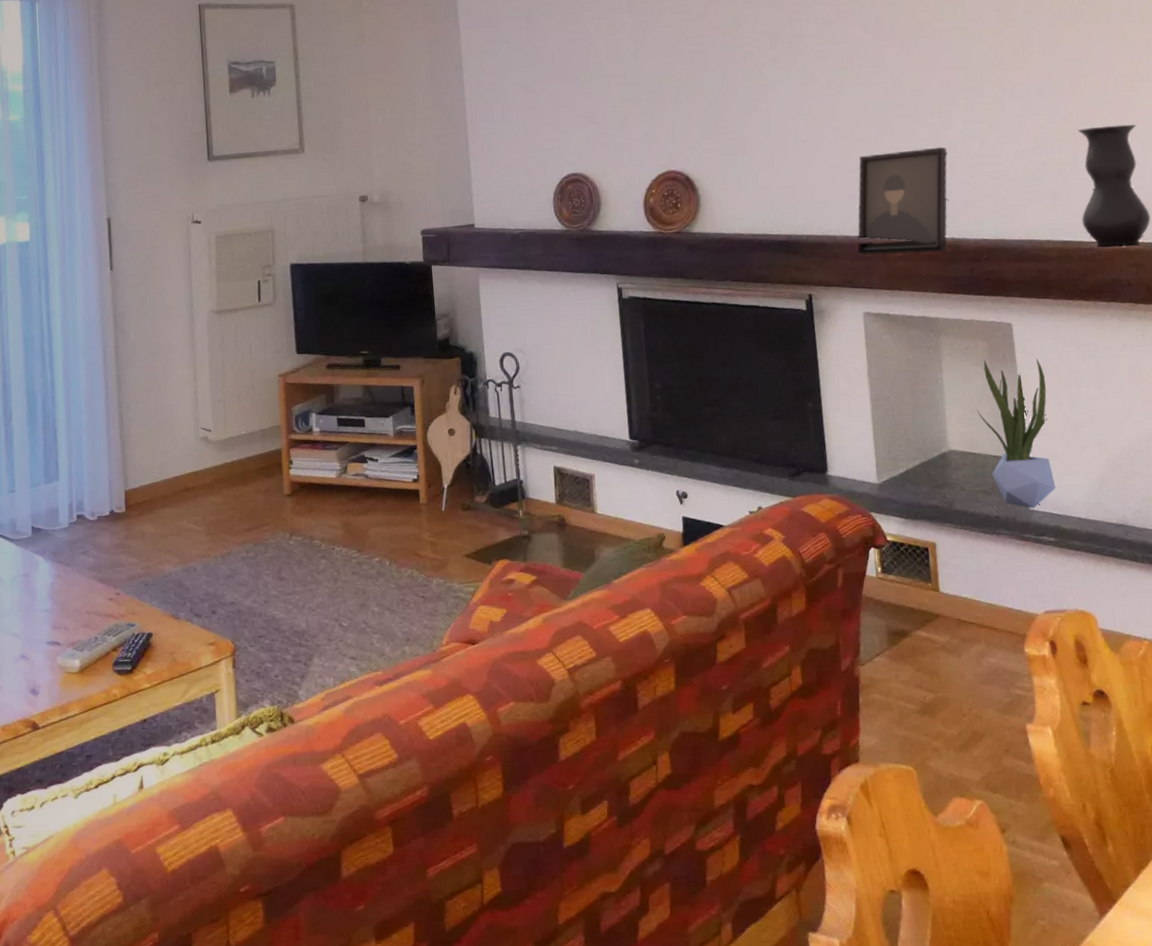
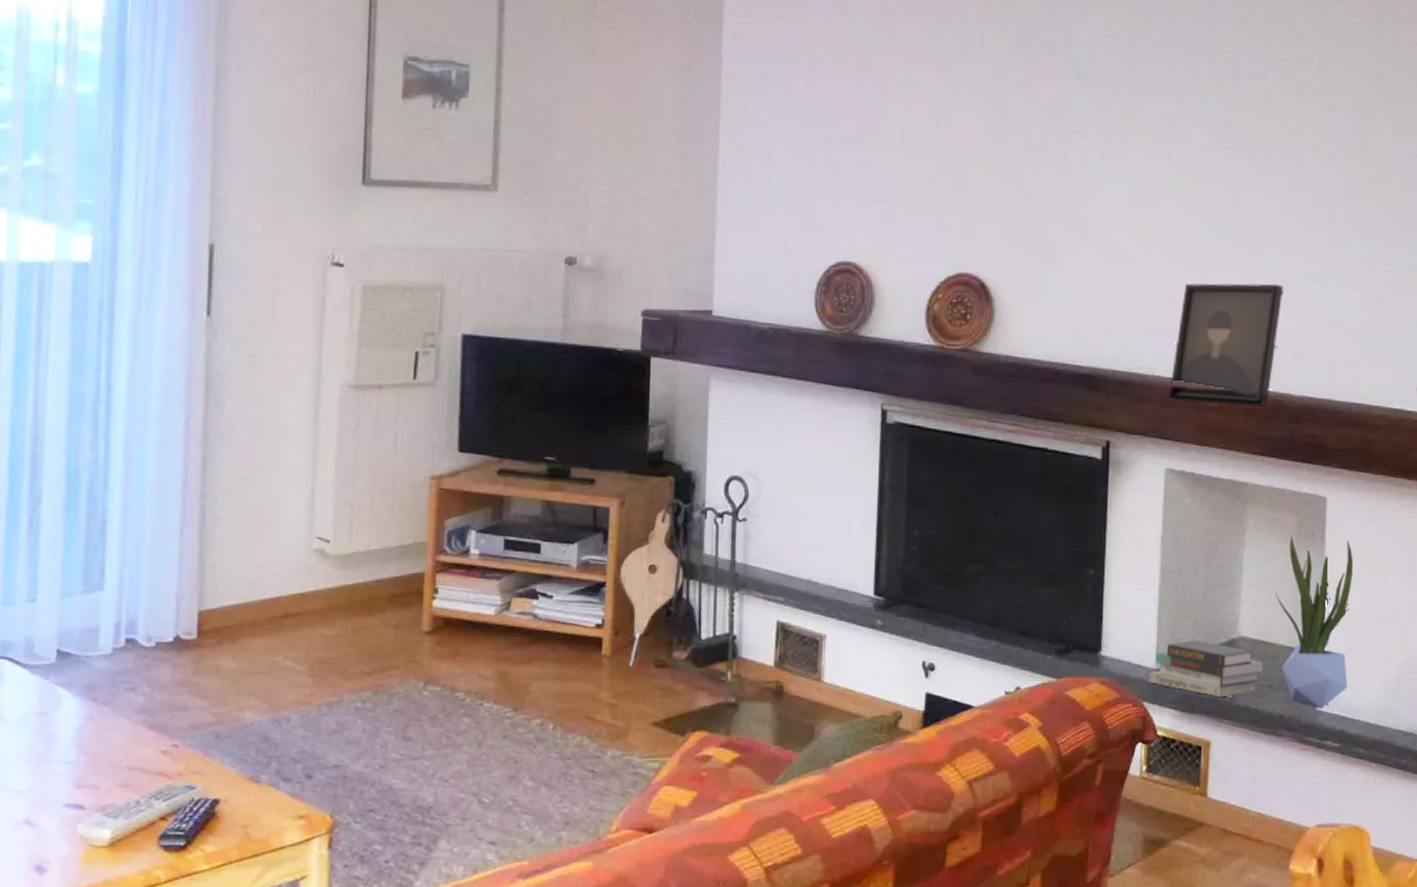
books: none [873,456,976,504] -> present [1149,640,1264,698]

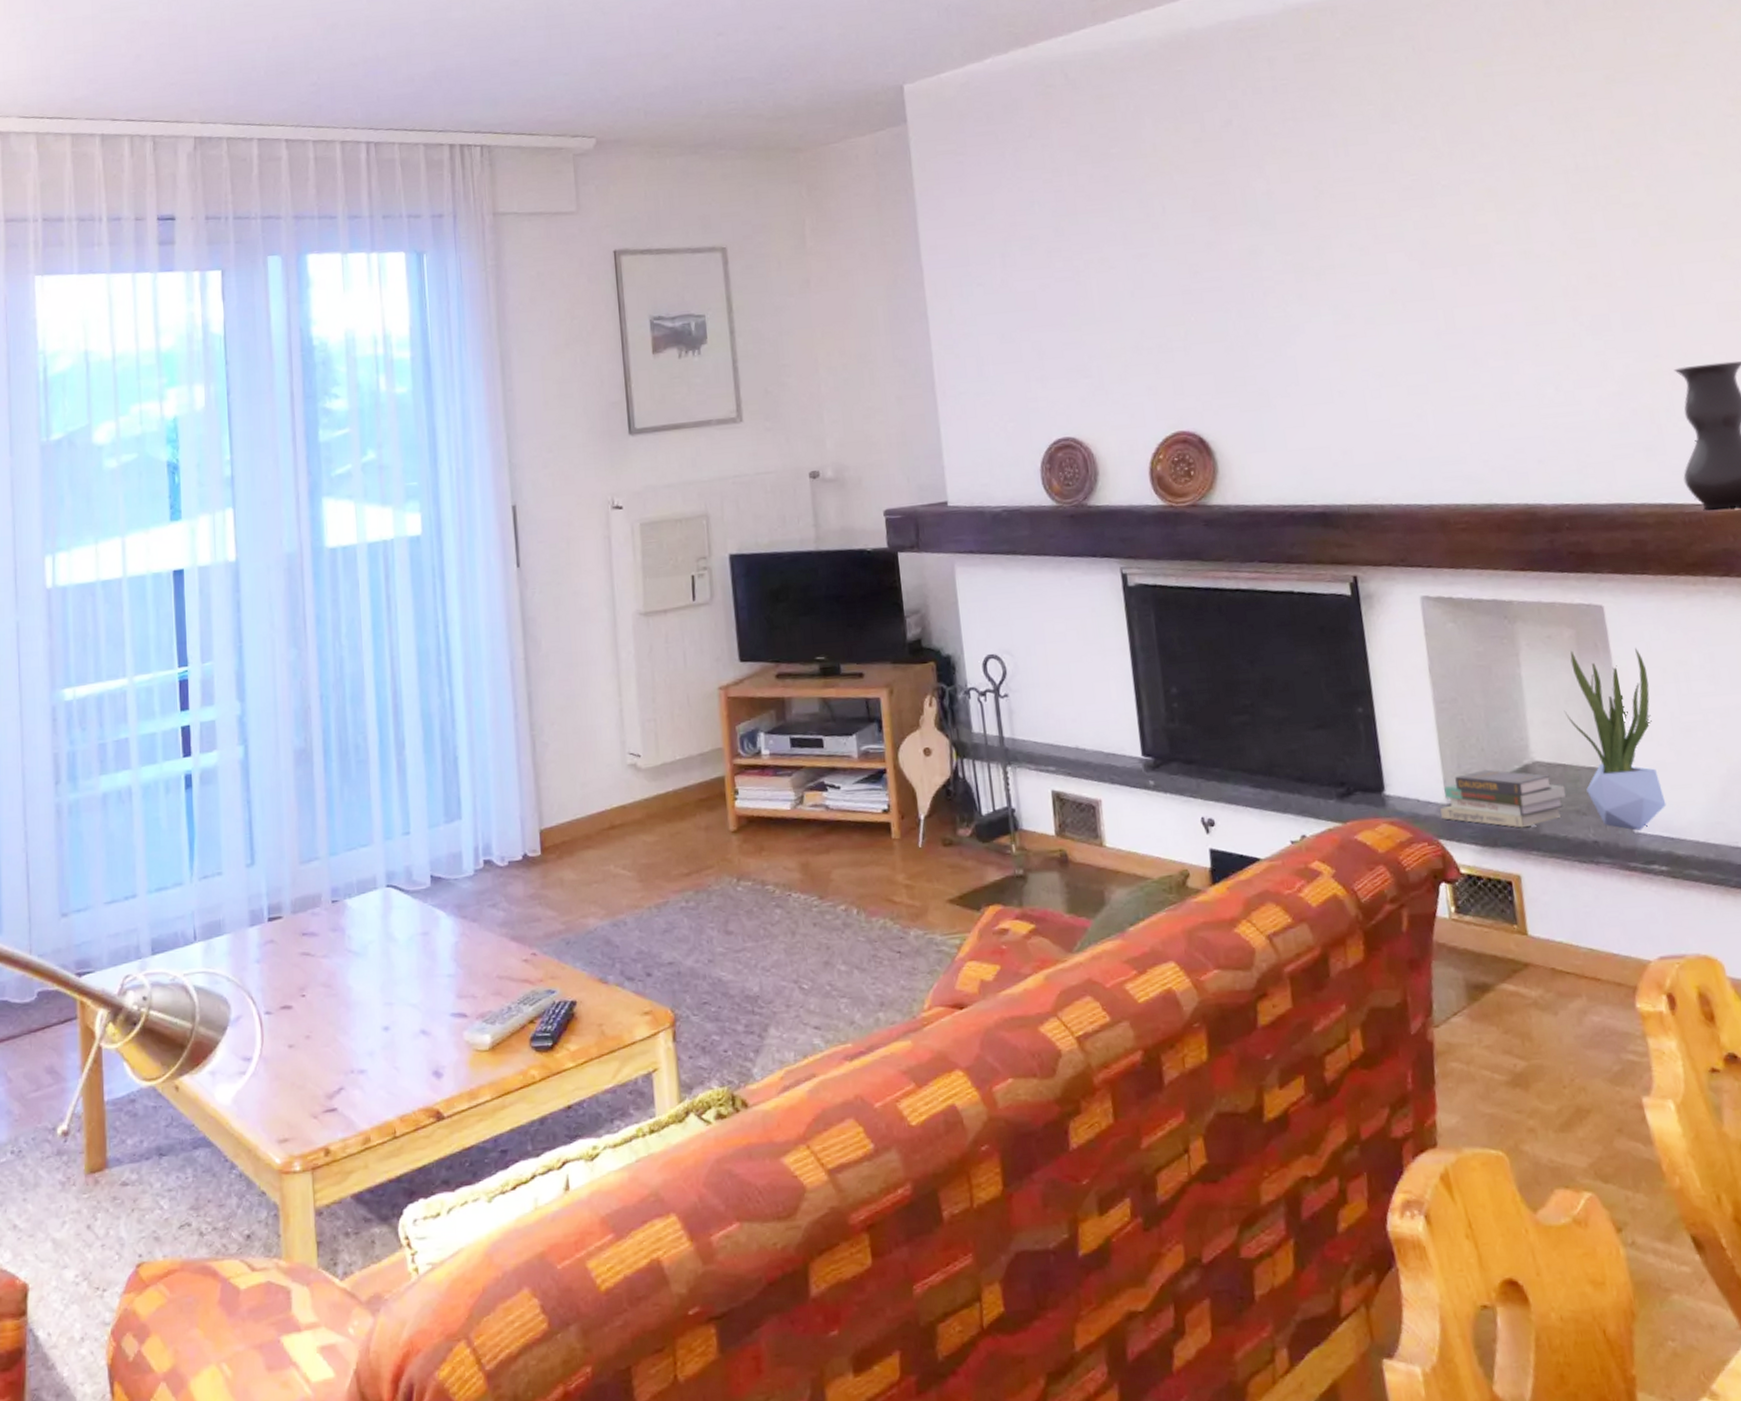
picture frame: present [1169,283,1285,407] -> none [1408,394,1519,527]

